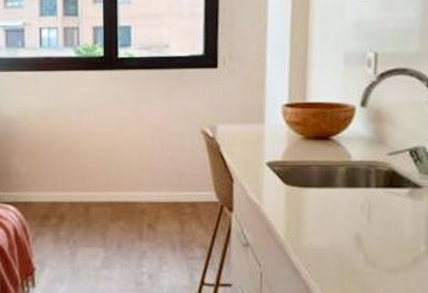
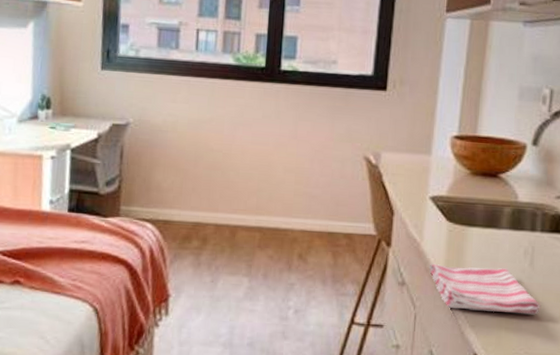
dish towel: none [270,224,381,266] -> present [429,264,540,315]

